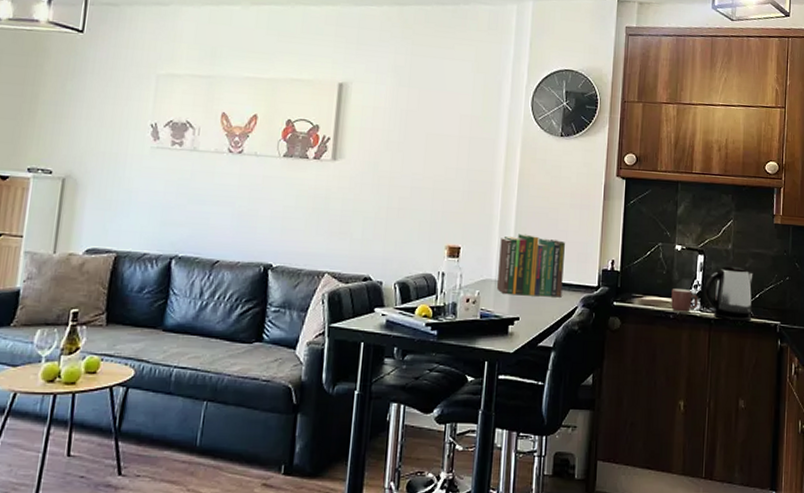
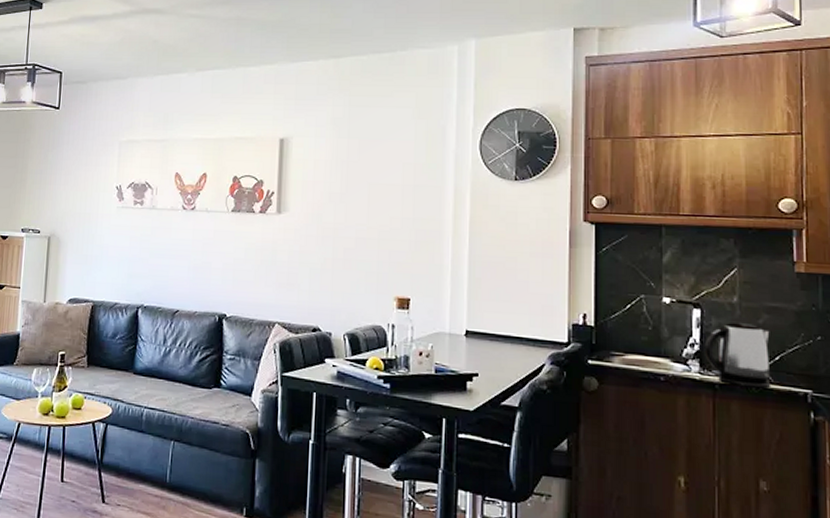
books: present [497,233,565,298] -> none [452,284,526,354]
mug: present [671,289,698,313] -> none [661,347,696,376]

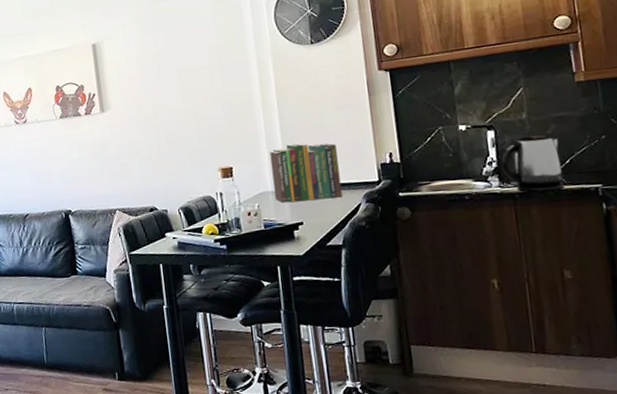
books: none [452,284,526,354] -> present [269,143,343,204]

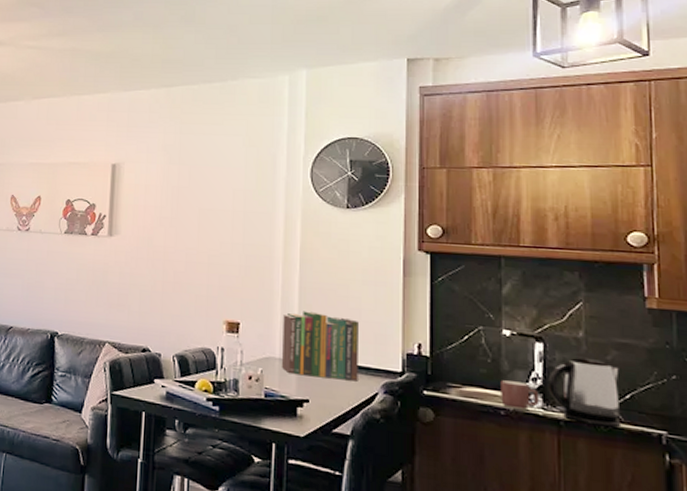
mug: none [462,167,496,193] -> present [500,380,539,411]

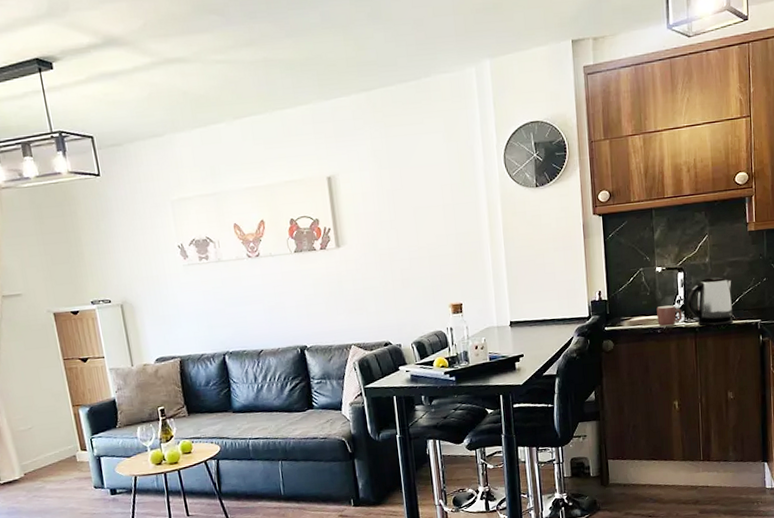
books: present [282,311,358,382] -> none [496,281,558,338]

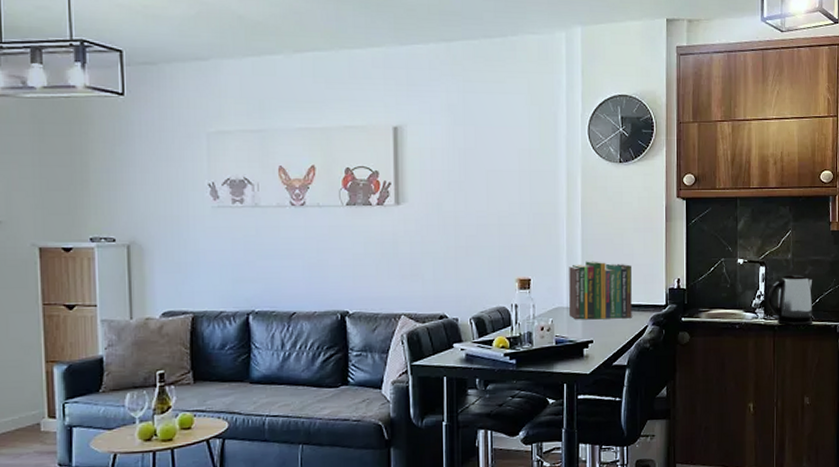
books: none [496,281,558,338] -> present [569,261,632,320]
mug: present [656,305,682,327] -> none [736,300,762,323]

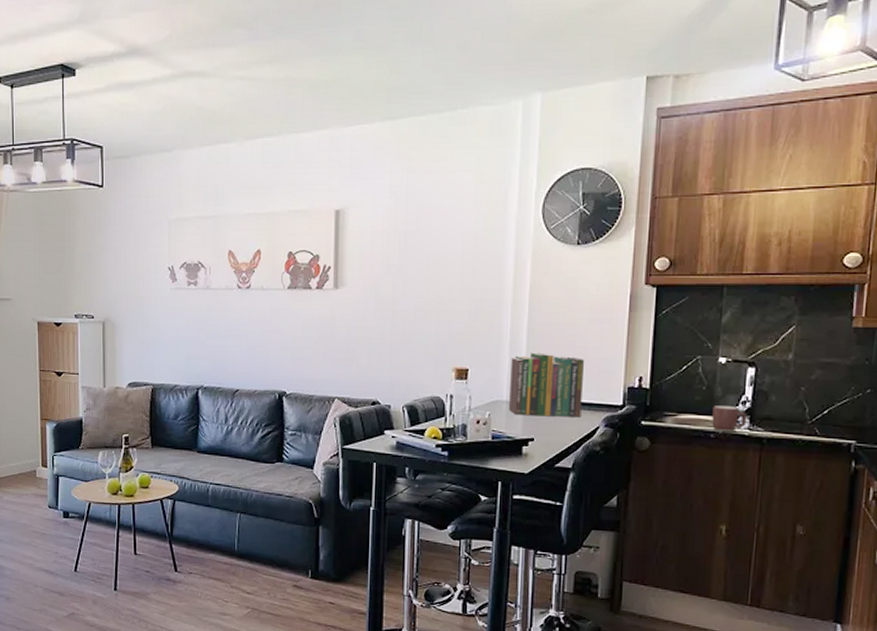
mug: none [736,300,762,323] -> present [712,406,747,432]
kettle: present [767,274,813,327] -> none [755,378,821,442]

